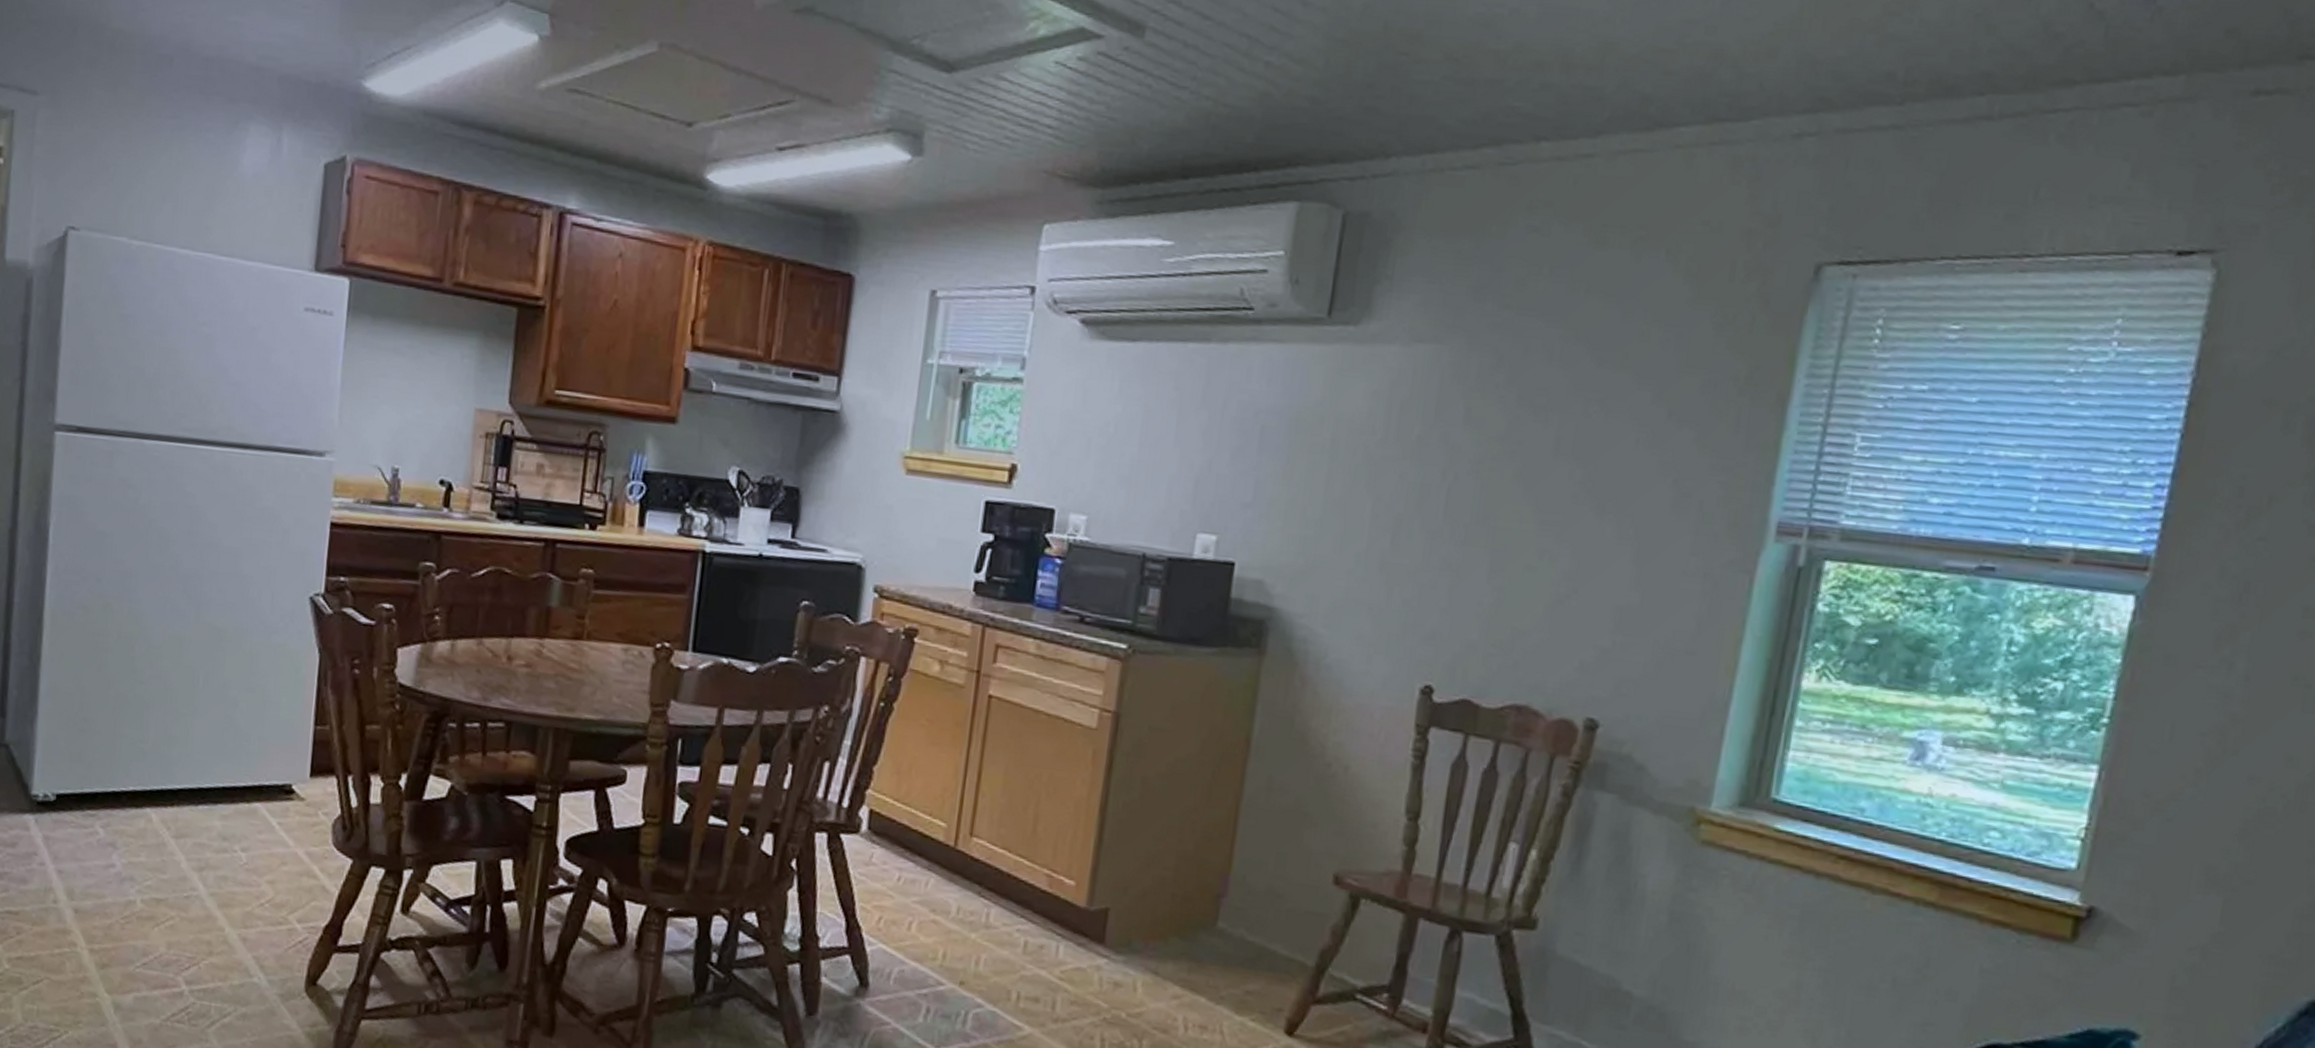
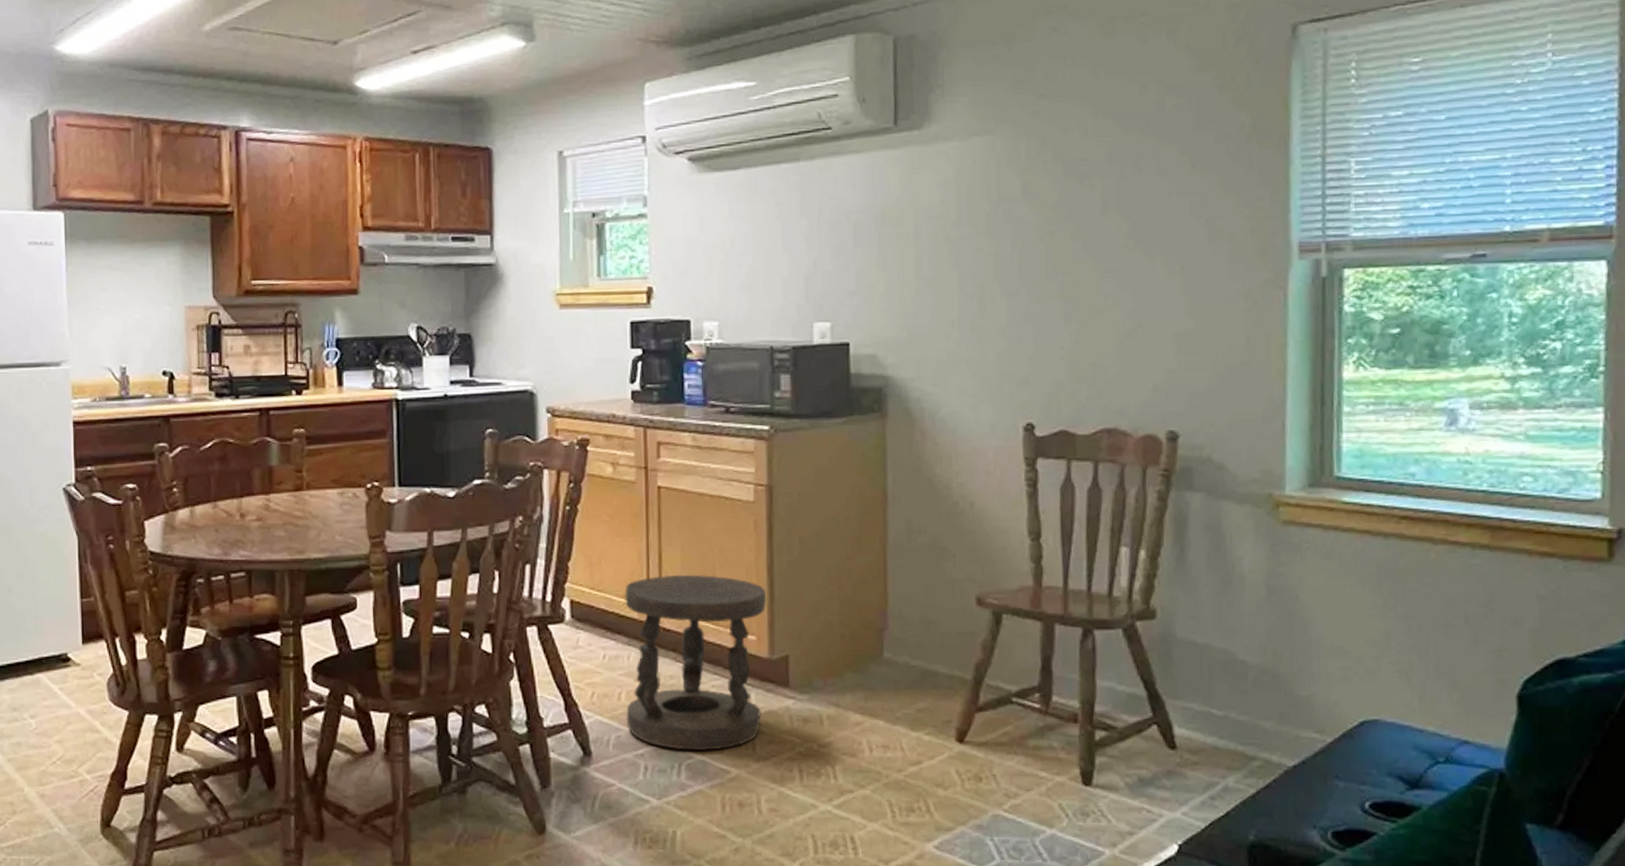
stool: none [913,796,1095,1002] -> present [624,574,767,750]

